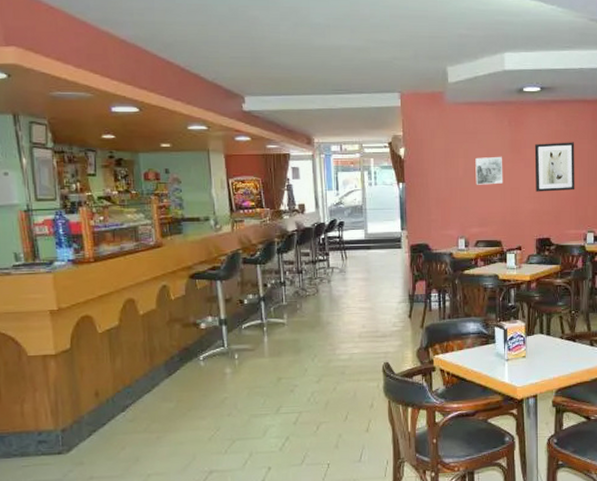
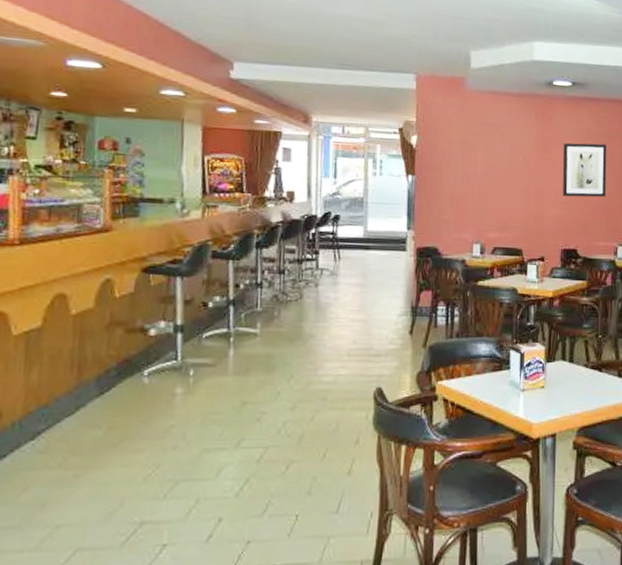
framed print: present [475,156,503,185] -> none [496,153,527,185]

